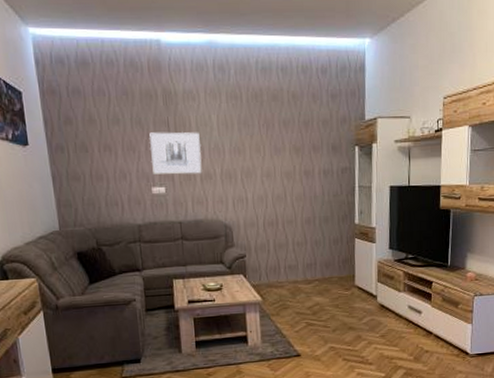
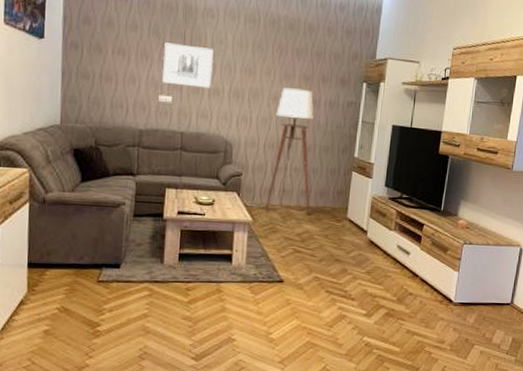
floor lamp: none [255,161,318,291] -> present [247,87,314,216]

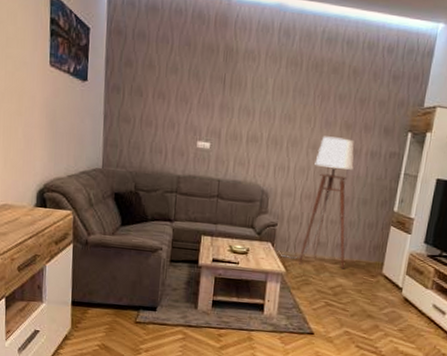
wall art: present [162,42,214,89] -> none [201,86,253,135]

